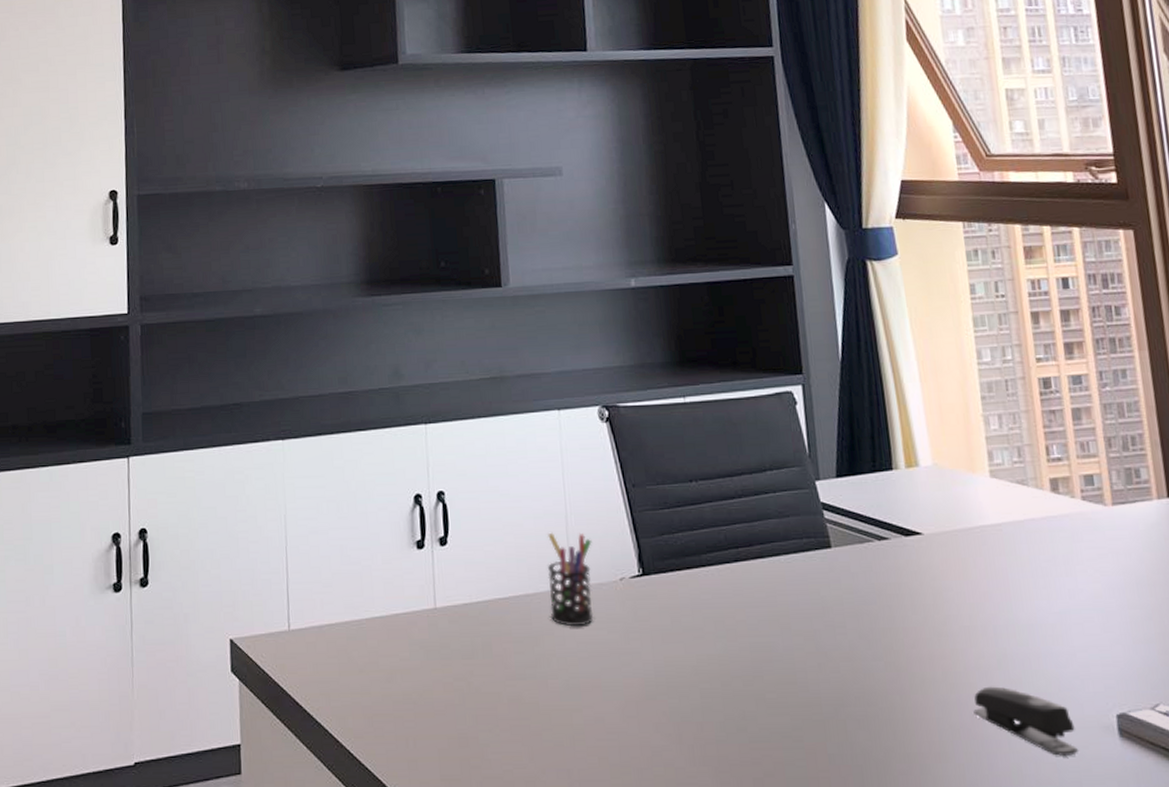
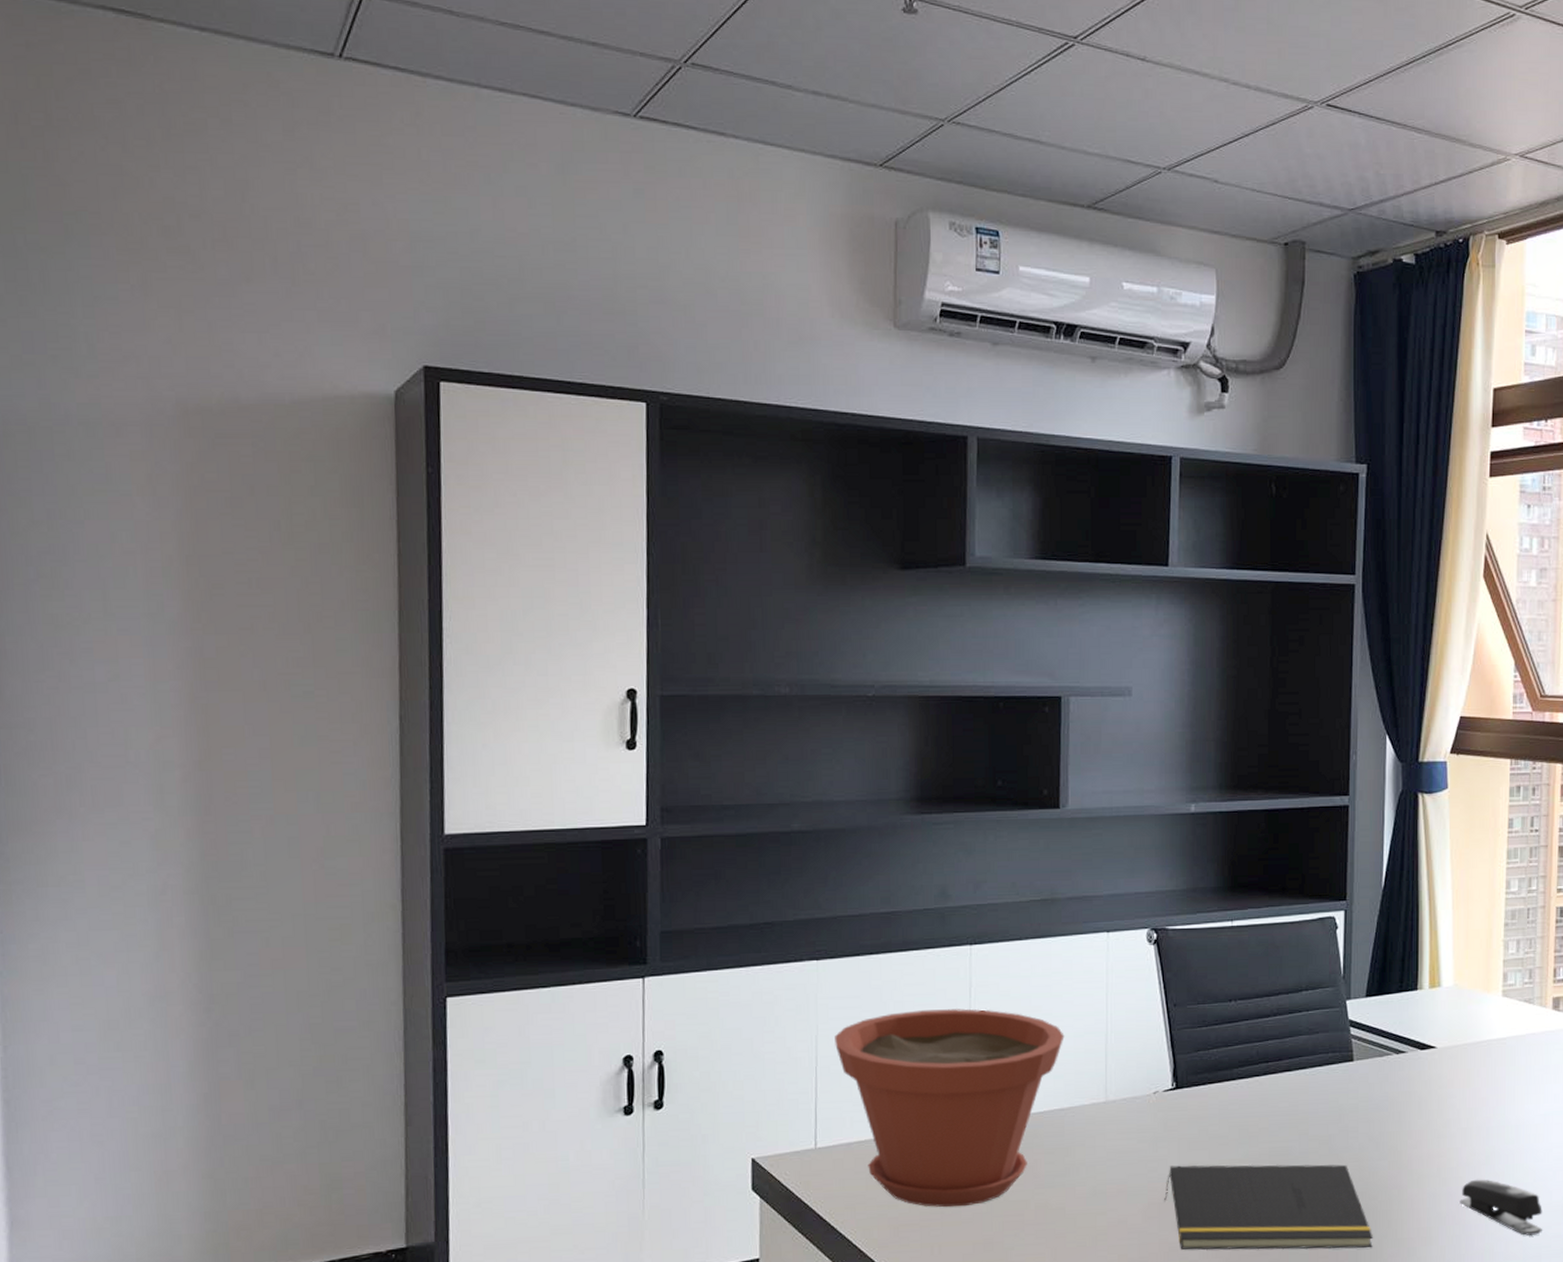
plant pot: none [302,488,524,698] -> present [835,1008,1065,1208]
pen holder: present [547,532,594,626] -> none [1083,1050,1130,1137]
notepad: none [642,659,879,763] -> present [1164,1164,1373,1251]

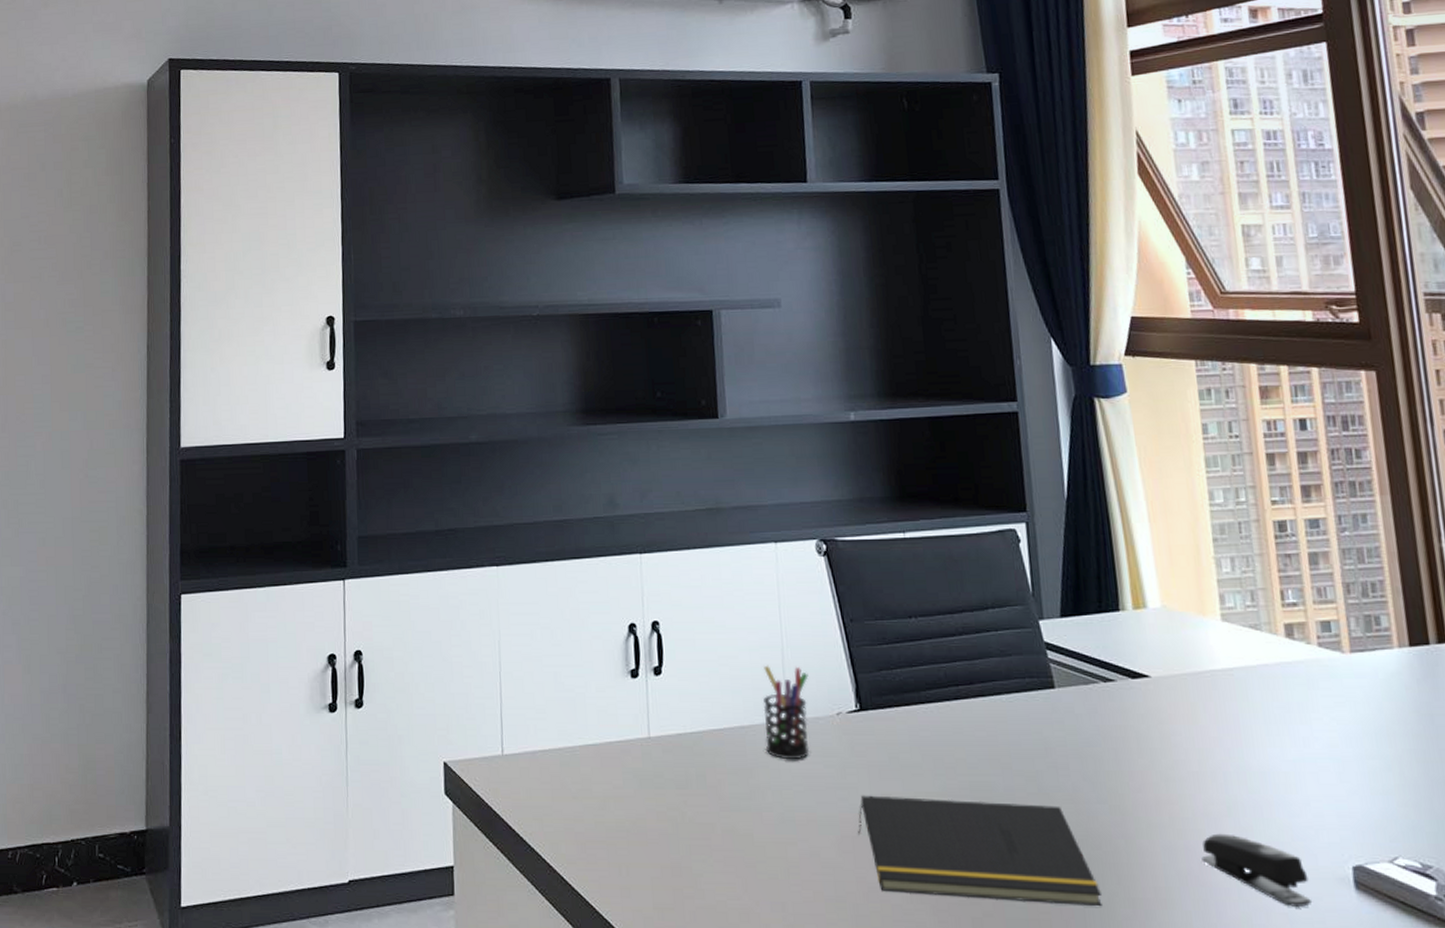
plant pot: present [835,1008,1065,1208] -> none [516,618,740,826]
pen holder: none [1083,1050,1130,1137] -> present [762,665,810,759]

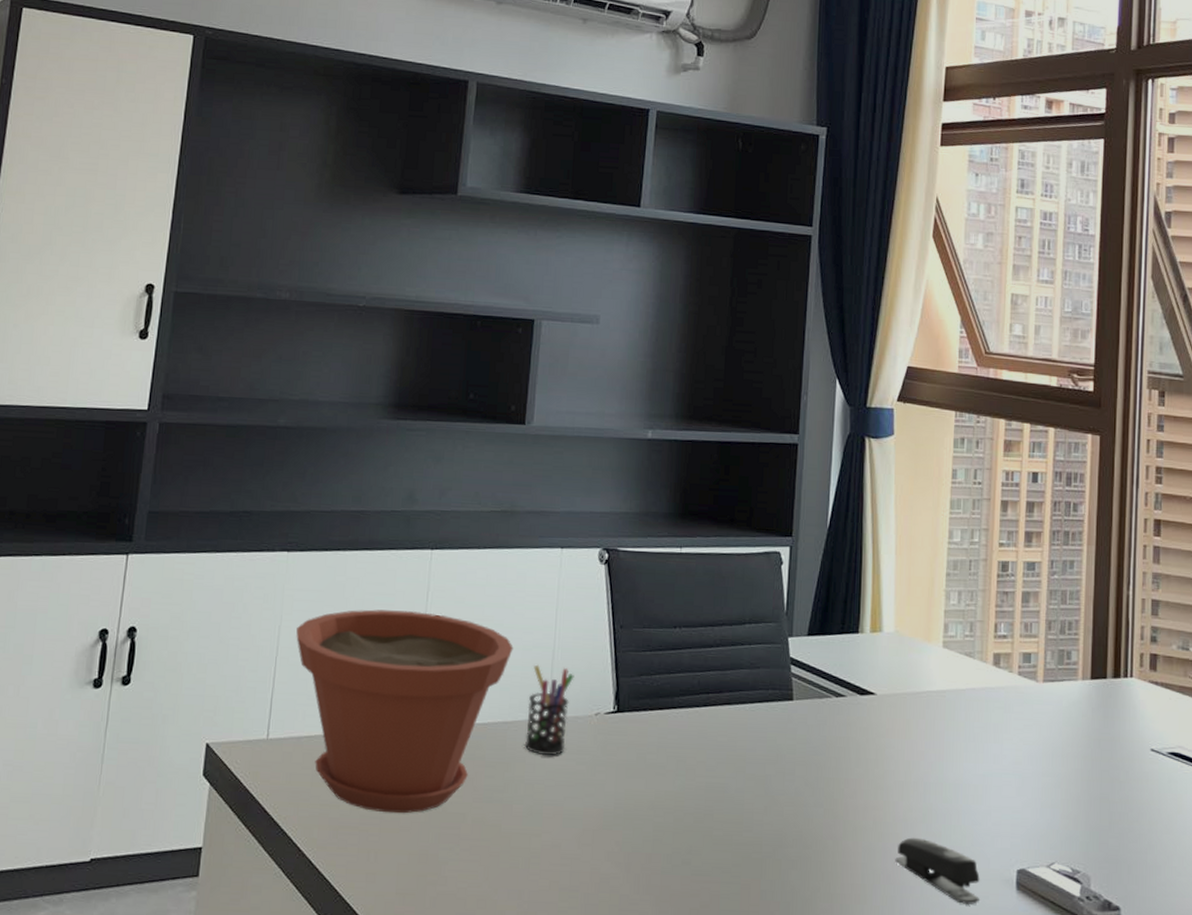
plant pot: none [516,618,740,826] -> present [296,609,514,814]
notepad: present [858,795,1102,907] -> none [599,792,806,901]

